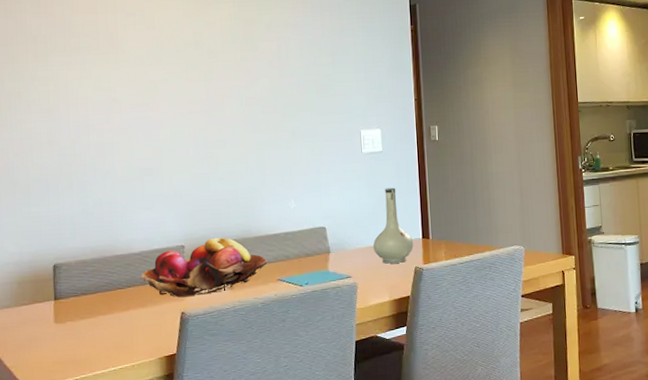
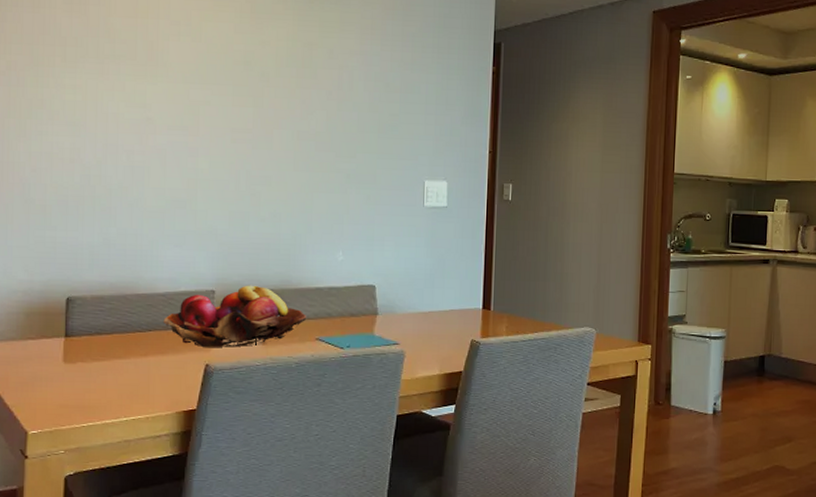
vase: present [373,187,414,264] -> none [427,249,473,334]

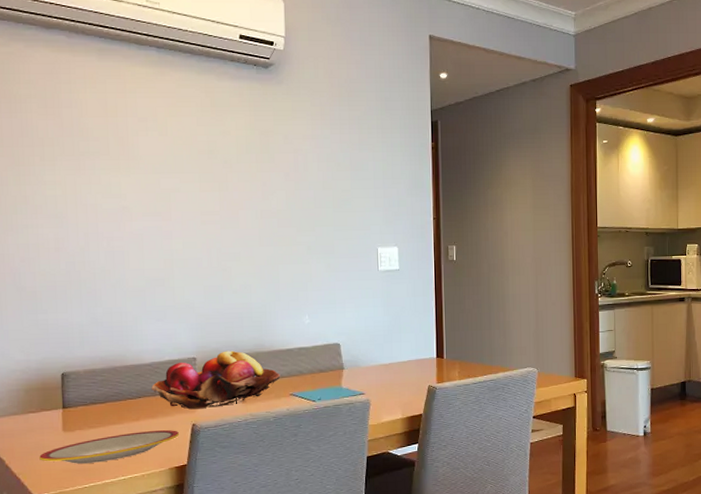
plate: none [35,369,190,400] -> present [39,430,179,464]

